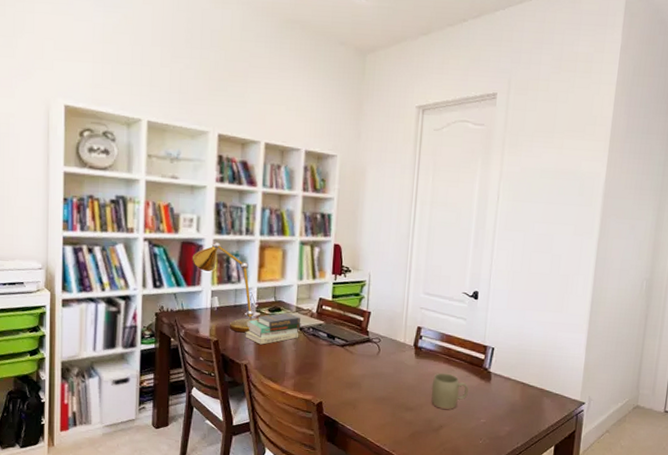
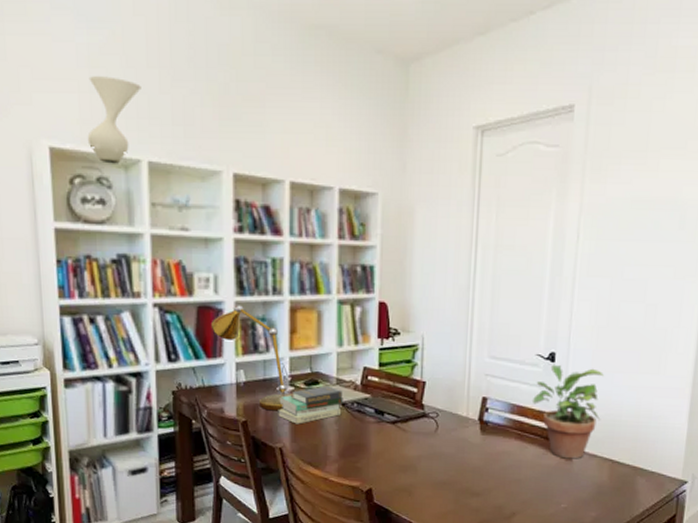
decorative vase: none [97,50,146,122] -> present [87,76,141,164]
mug: present [431,373,469,409] -> none [501,451,546,493]
potted plant: none [458,301,517,381] -> present [532,364,604,459]

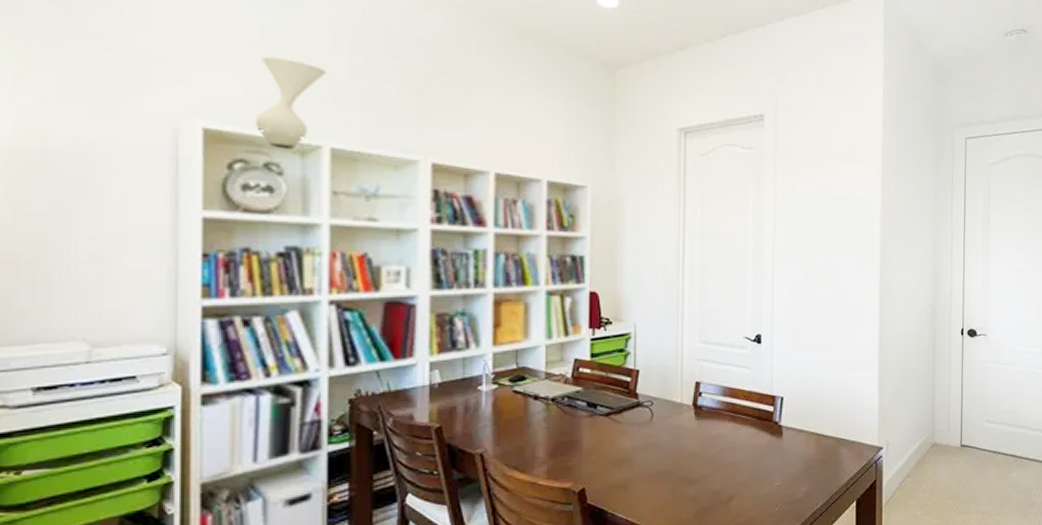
desk lamp: present [210,305,294,411] -> none [400,299,498,413]
books: present [278,386,343,424] -> none [478,381,553,426]
potted plant: present [532,364,604,459] -> none [742,345,805,437]

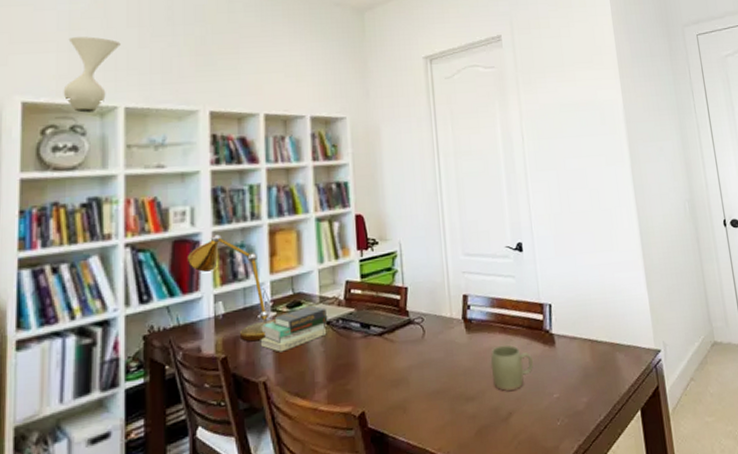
desk lamp: none [400,299,498,413] -> present [186,234,277,342]
books: none [478,381,553,426] -> present [260,305,328,352]
mug: none [716,433,759,476] -> present [490,344,533,391]

